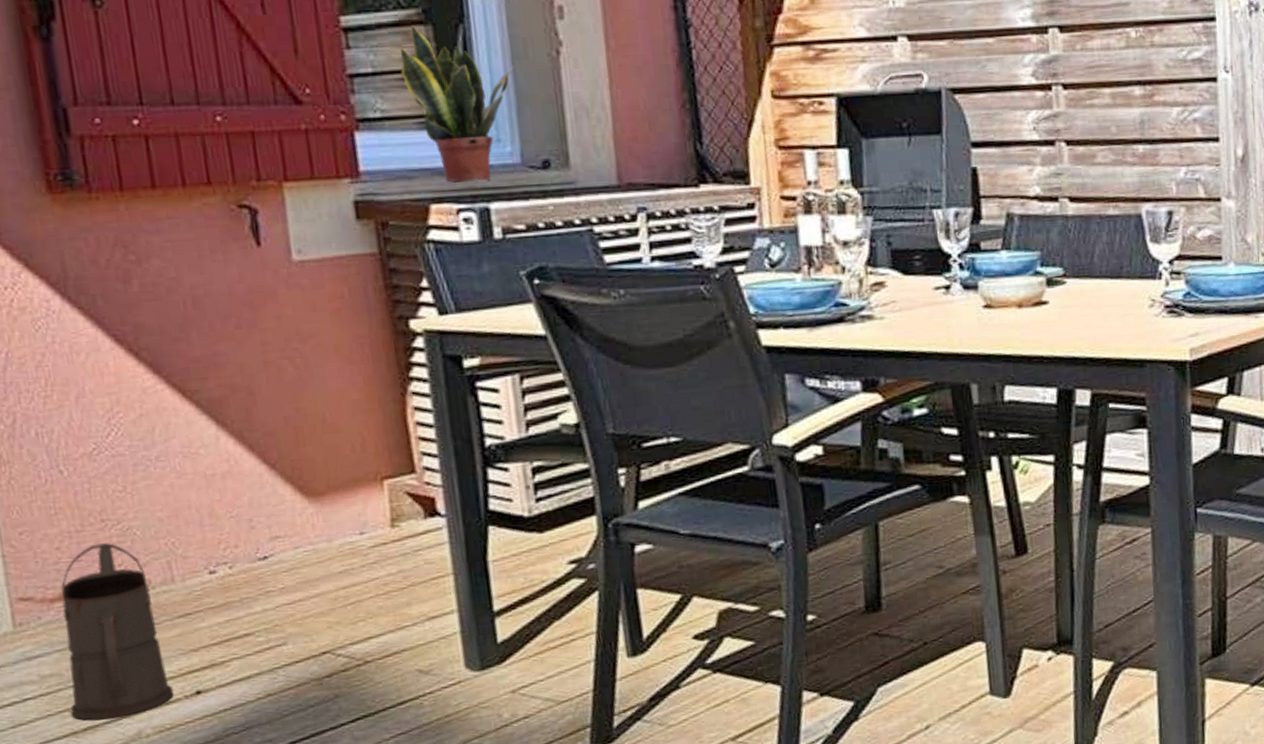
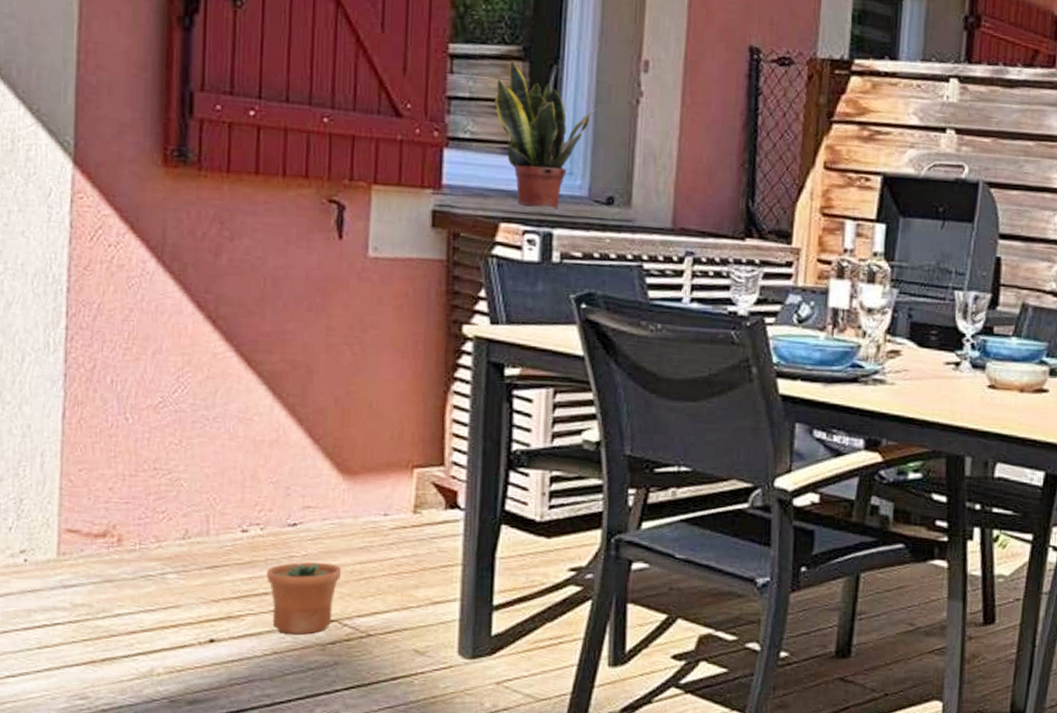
watering can: present [61,543,174,721] -> none [94,489,189,654]
planter: none [244,593,326,674] -> present [267,561,342,634]

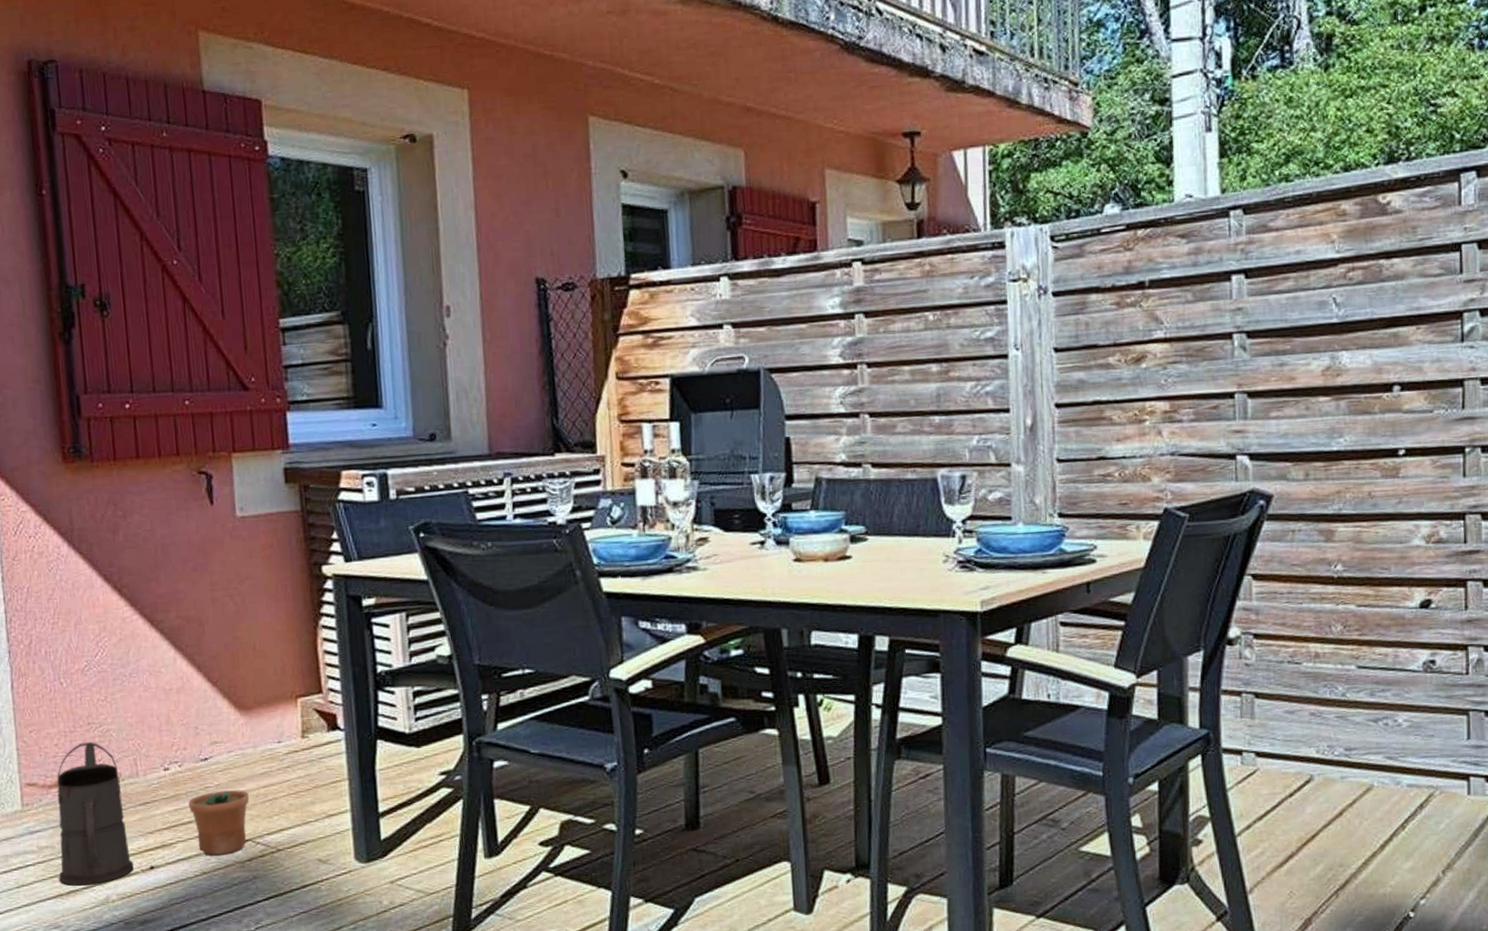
watering can: none [94,489,189,654] -> present [57,742,134,886]
potted plant: present [494,60,596,208] -> none [323,325,410,453]

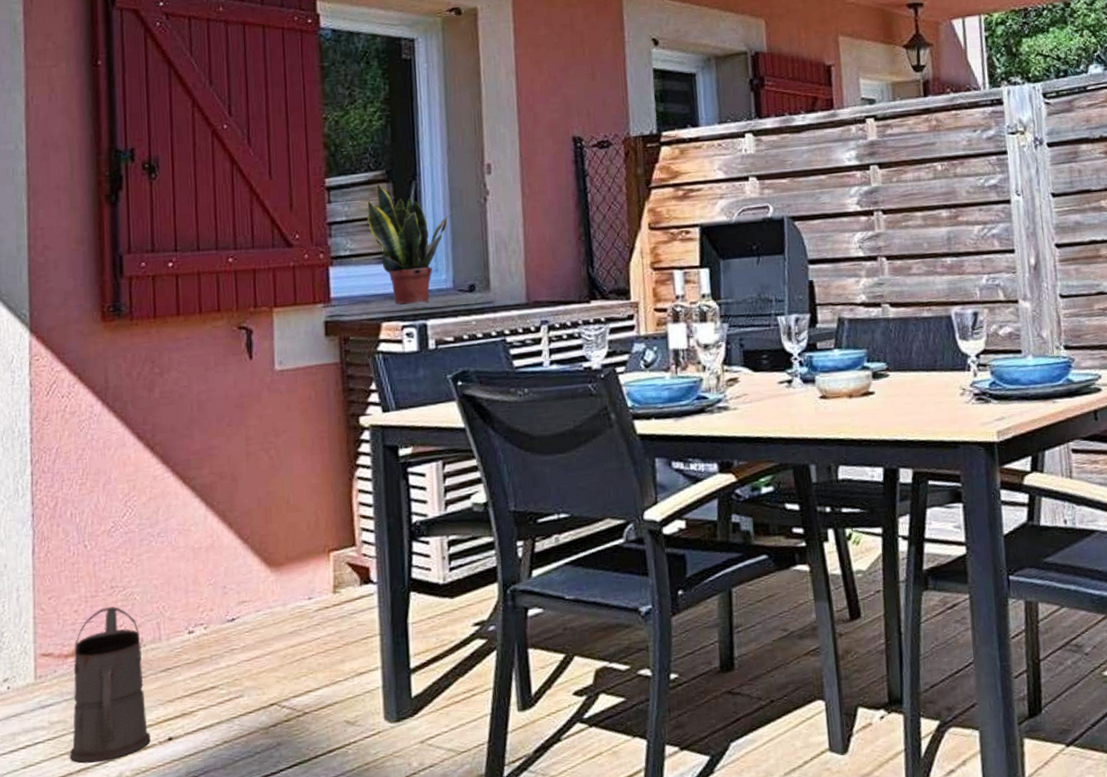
planter: present [189,789,250,856] -> none [213,651,277,723]
potted plant: none [323,325,410,453] -> present [367,183,452,305]

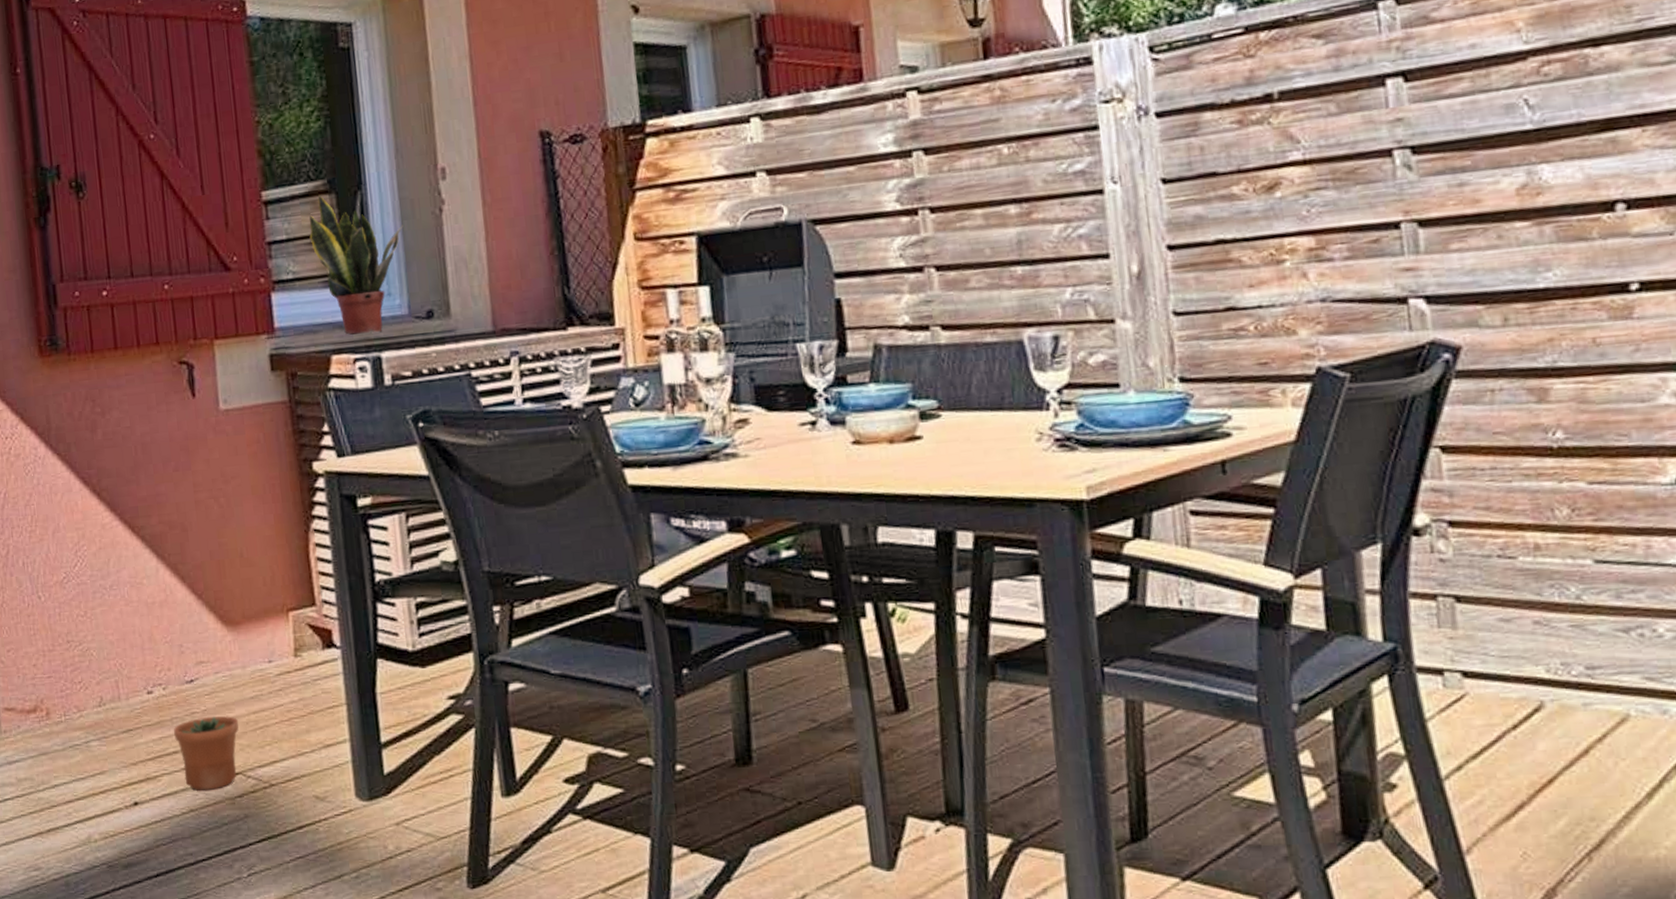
watering can: present [70,606,151,763] -> none [35,662,117,823]
planter: none [213,651,277,723] -> present [174,715,239,791]

